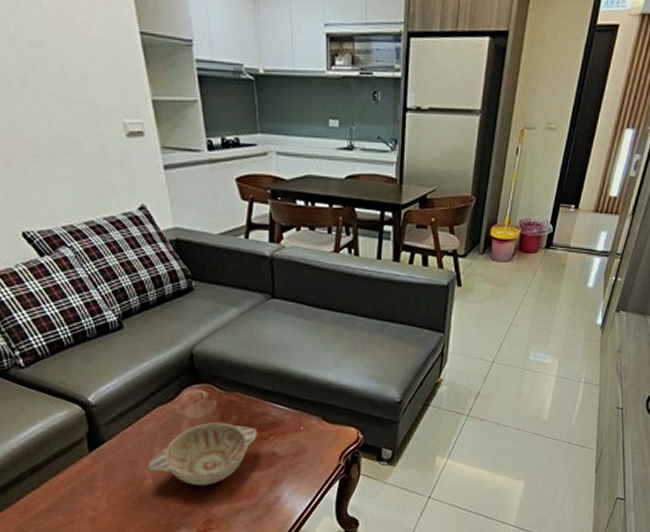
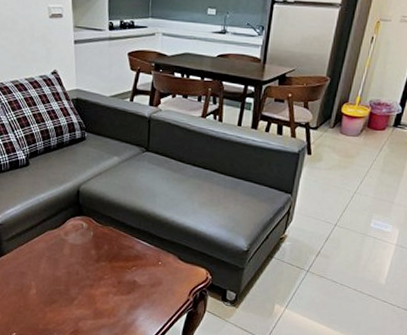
decorative bowl: present [148,422,257,486] -> none [35,249,123,301]

